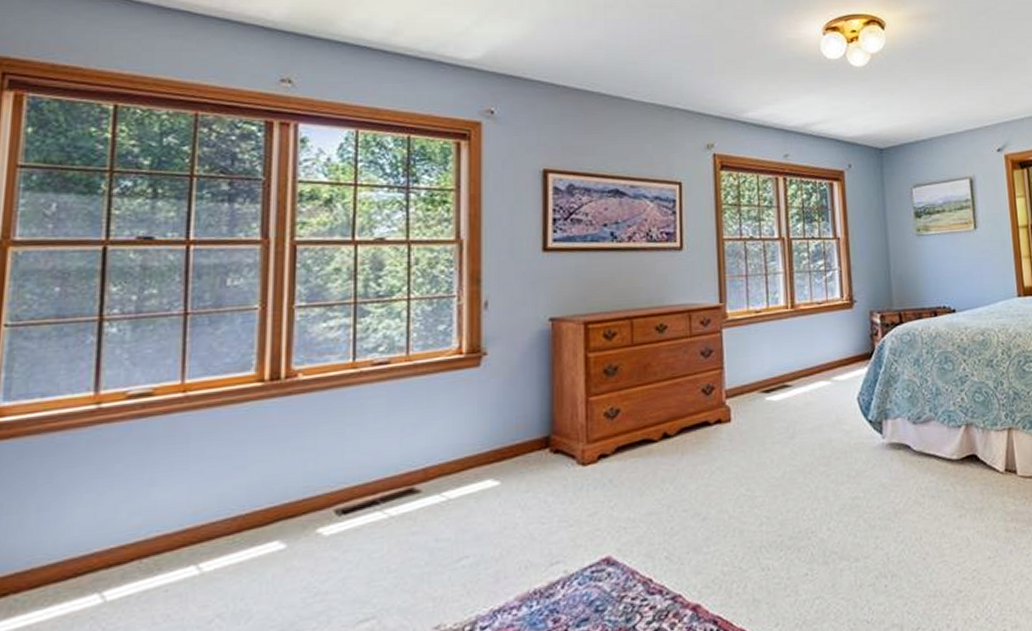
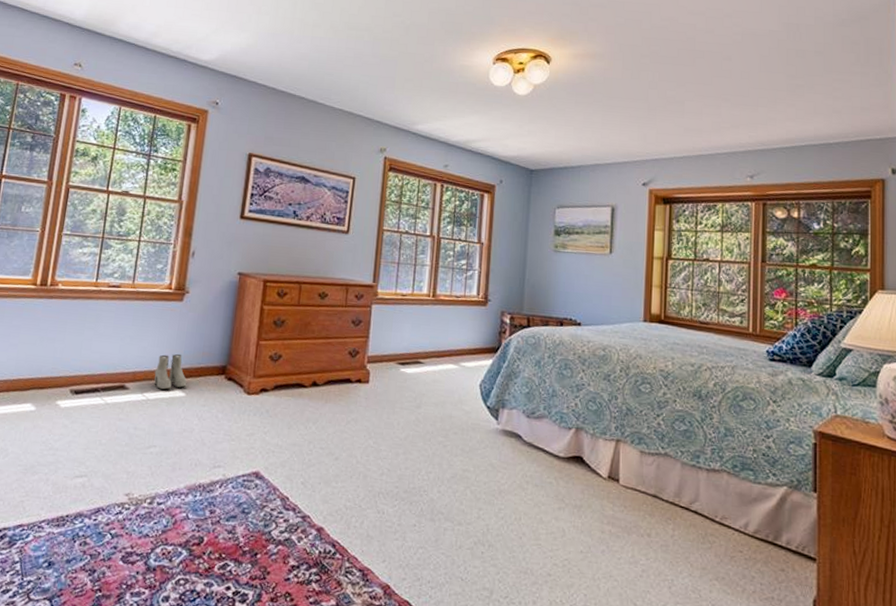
boots: none [453,433,500,483] -> present [154,353,187,390]

